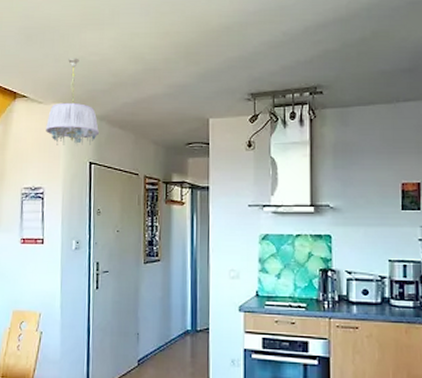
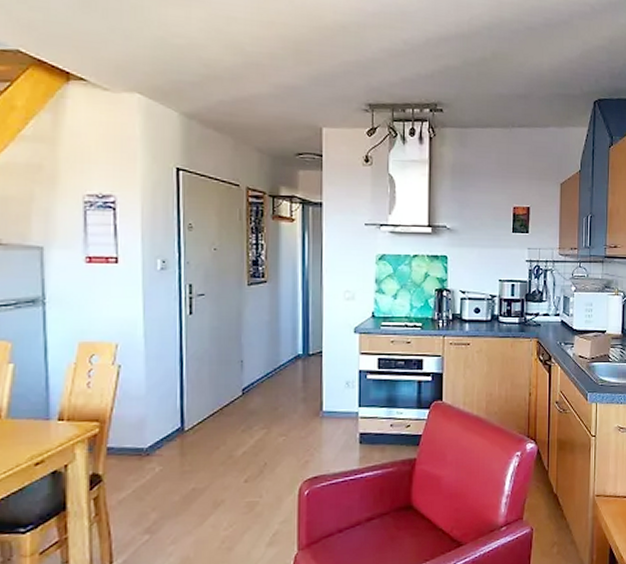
ceiling light fixture: present [46,58,99,146] -> none [115,36,188,148]

